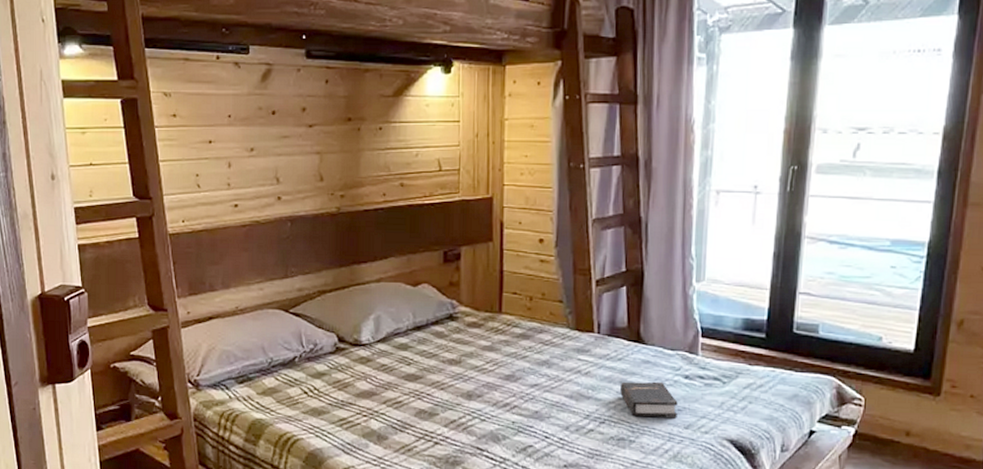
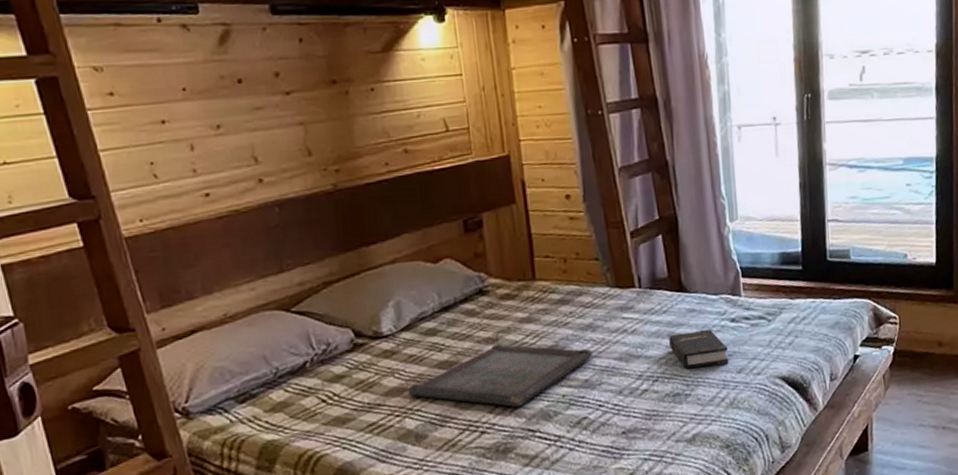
serving tray: none [377,366,546,426] -> present [408,344,593,408]

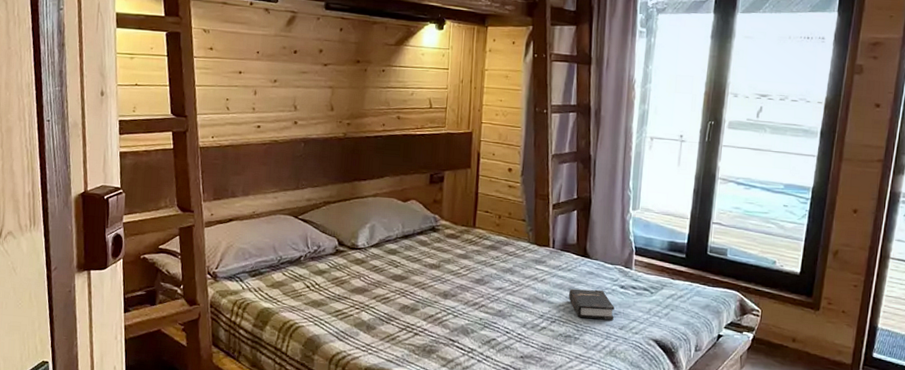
serving tray: present [408,344,593,408] -> none [368,270,509,321]

